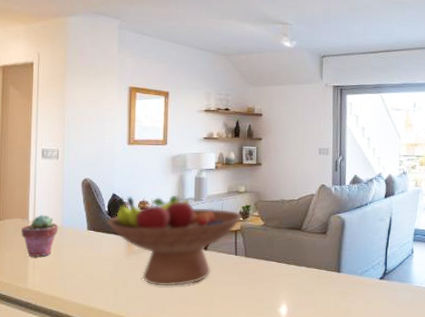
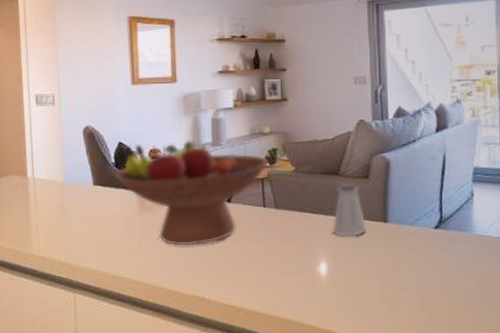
potted succulent: present [21,215,59,257] -> none [20,170,61,218]
saltshaker: none [293,237,323,283] -> present [332,182,368,237]

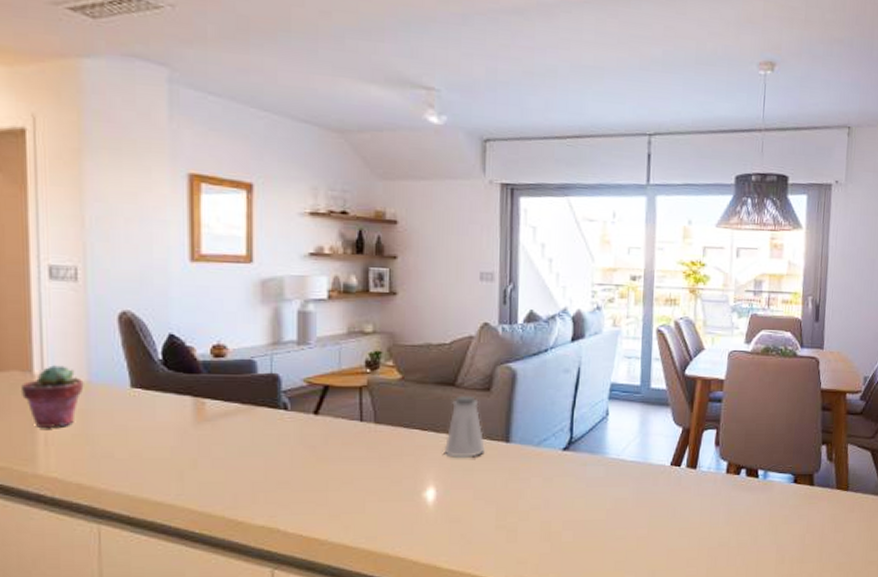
potted succulent: none [20,170,61,218] -> present [21,365,84,427]
fruit bowl: present [115,140,269,246] -> none [162,335,370,466]

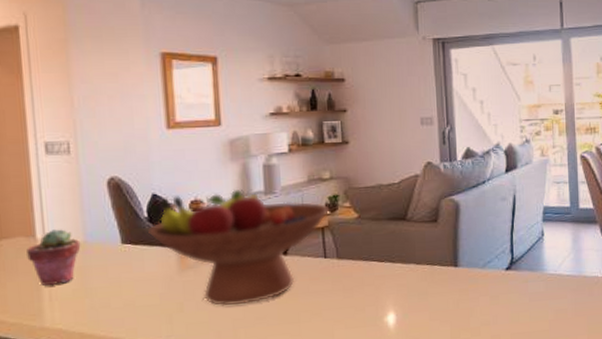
fruit bowl: none [162,335,370,466] -> present [148,188,330,307]
saltshaker: present [444,395,486,458] -> none [400,227,437,285]

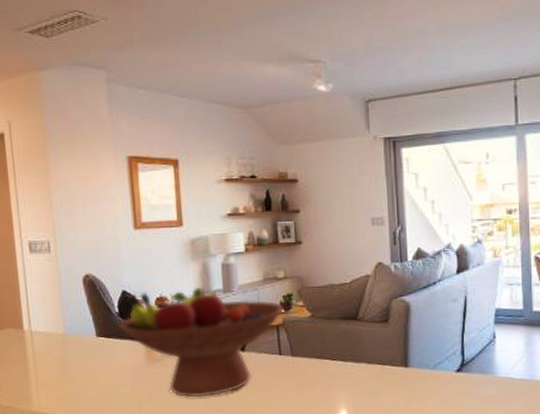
potted succulent: present [26,229,81,286] -> none [16,322,62,373]

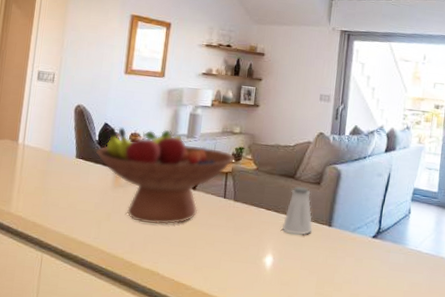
saltshaker: none [351,327,388,383] -> present [282,186,314,236]

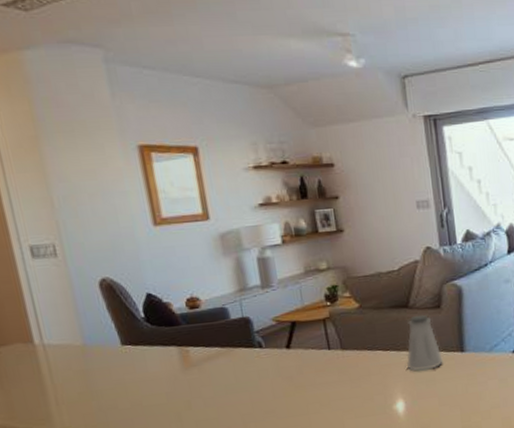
fruit bowl: present [96,126,235,225] -> none [147,283,330,402]

